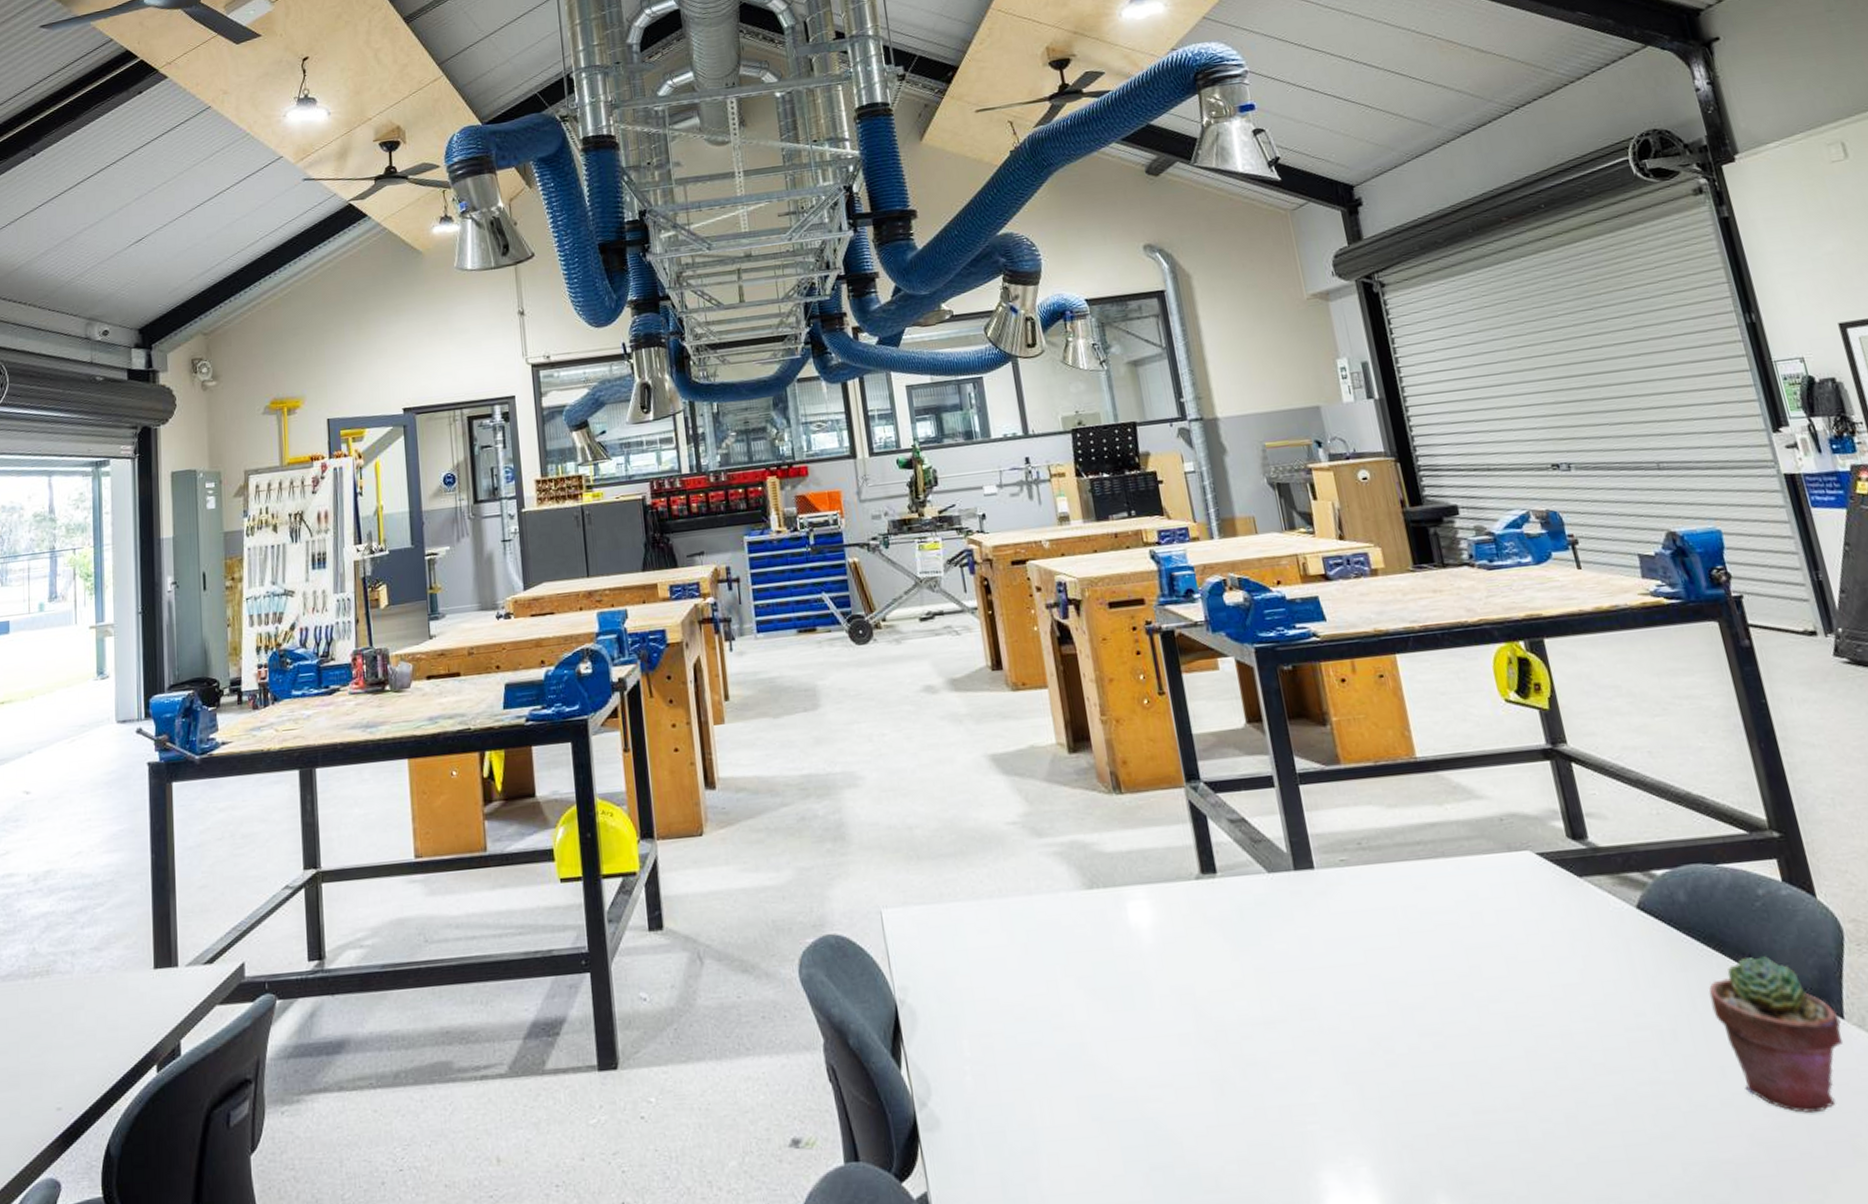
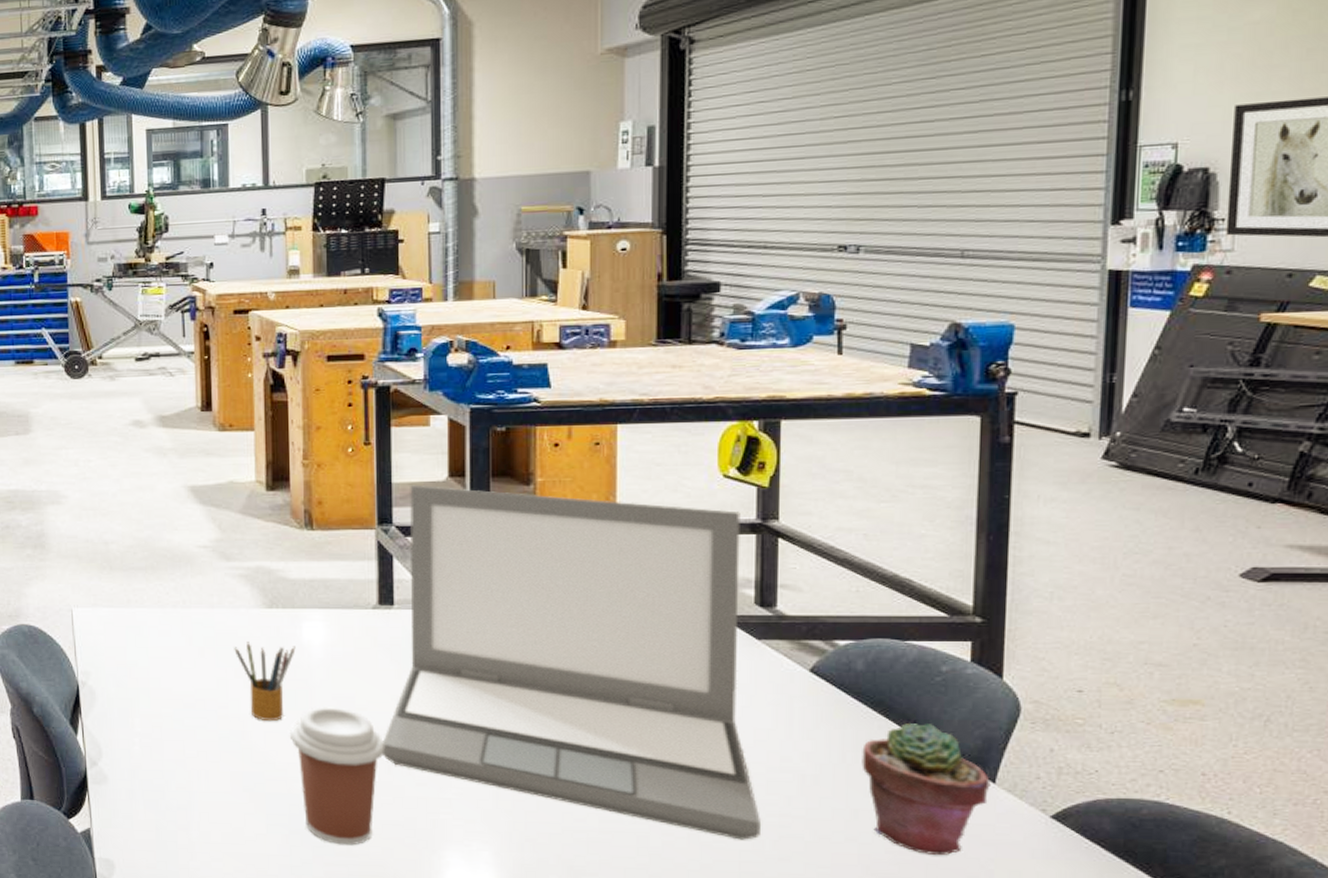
pencil box: none [1059,931,1124,1028] -> present [234,642,296,722]
coffee cup: none [1131,1001,1239,1179] -> present [289,707,386,846]
laptop: none [1211,734,1637,1119] -> present [382,485,760,840]

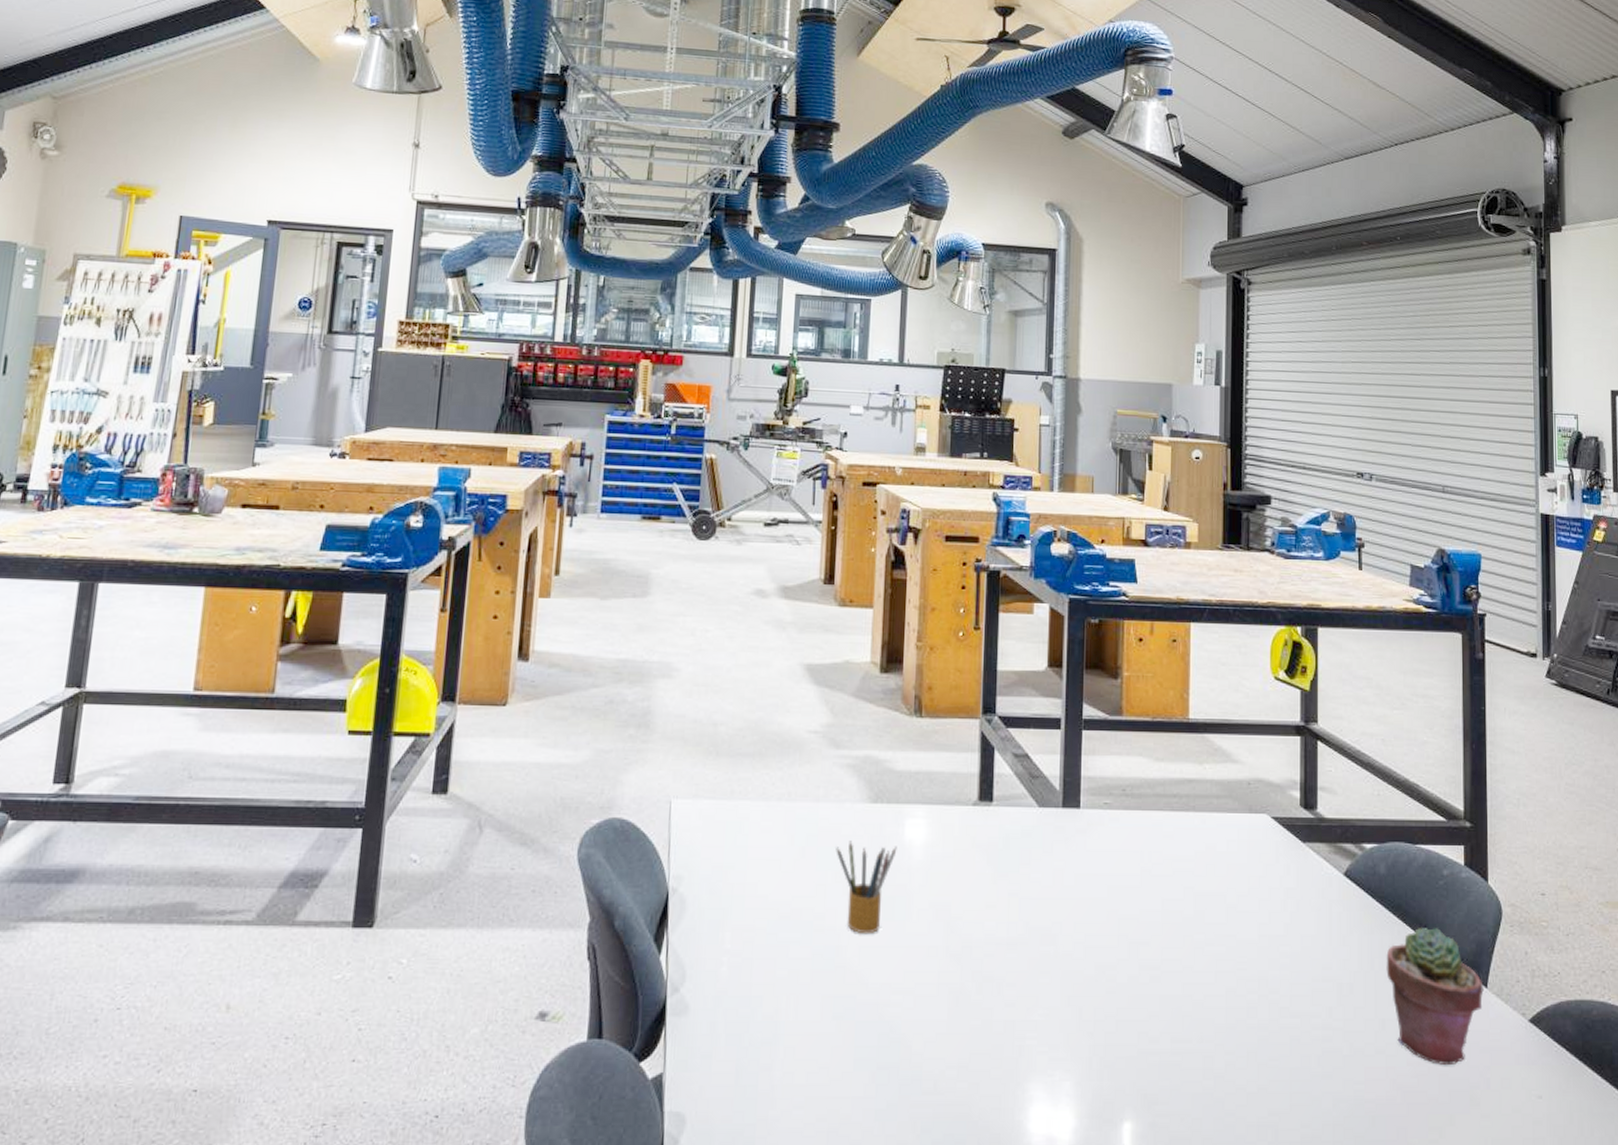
coffee cup: present [289,707,386,846] -> none [884,916,978,1081]
laptop: present [382,485,760,840] -> none [974,673,1307,1057]

